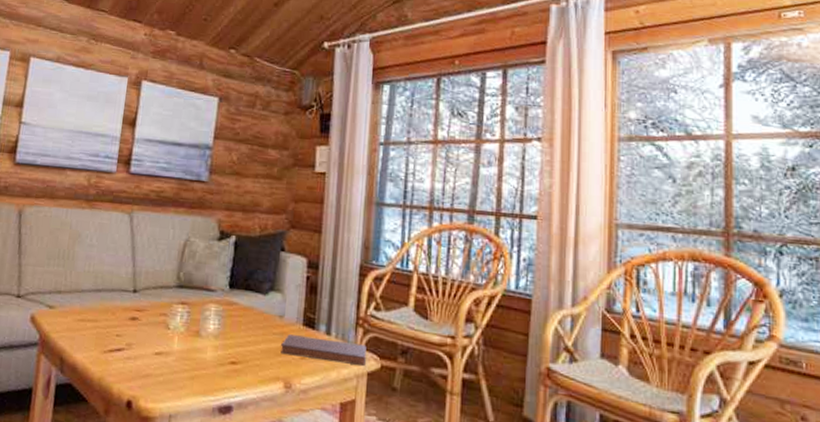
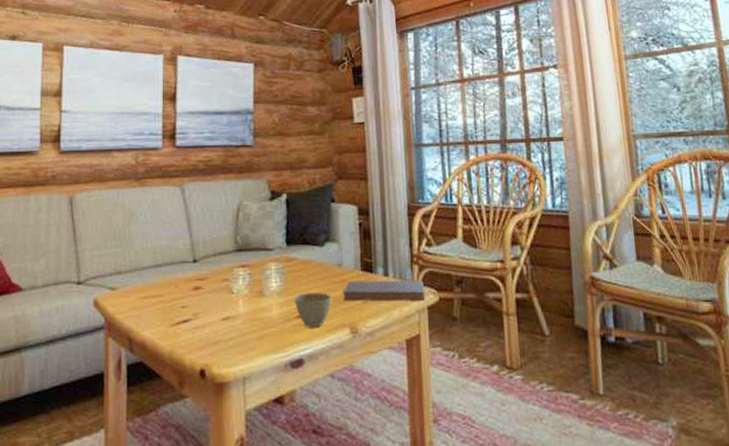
cup: none [229,339,269,377] -> present [293,293,332,328]

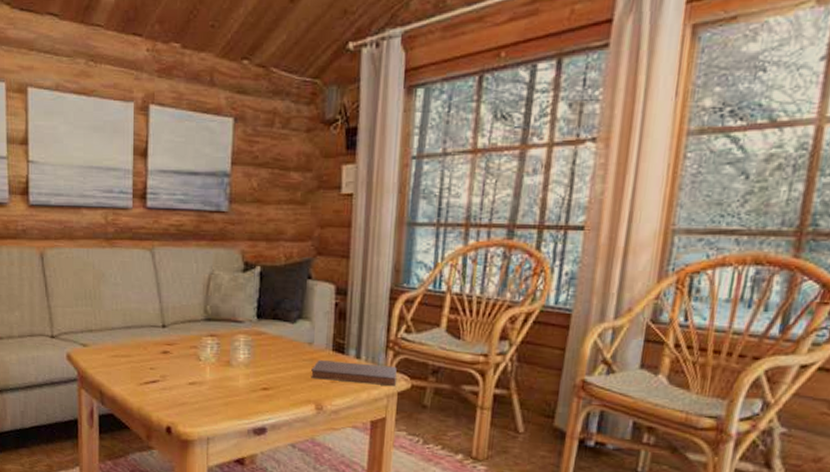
cup: present [293,293,332,328] -> none [260,367,299,401]

